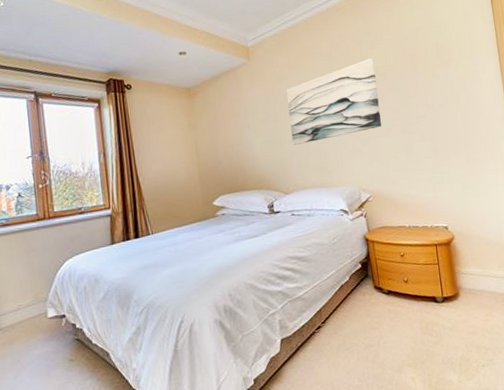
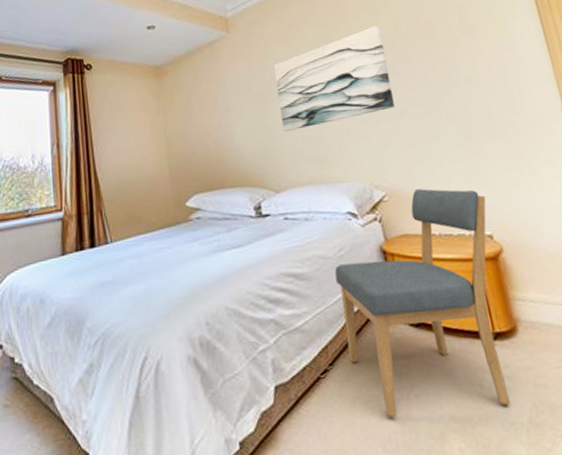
chair: none [329,191,450,358] -> present [334,188,511,418]

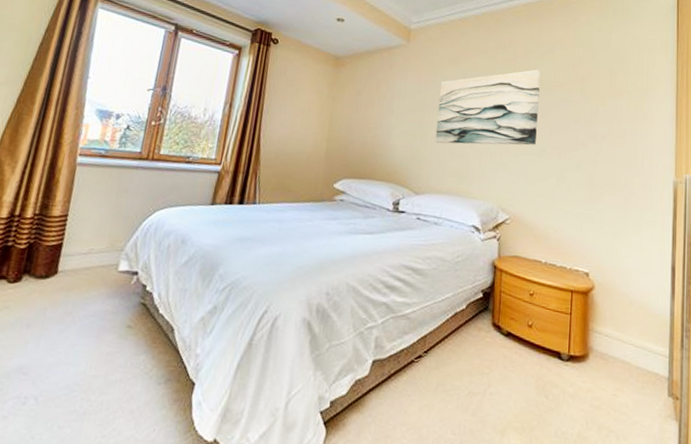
chair: present [334,188,511,418] -> none [442,220,591,418]

